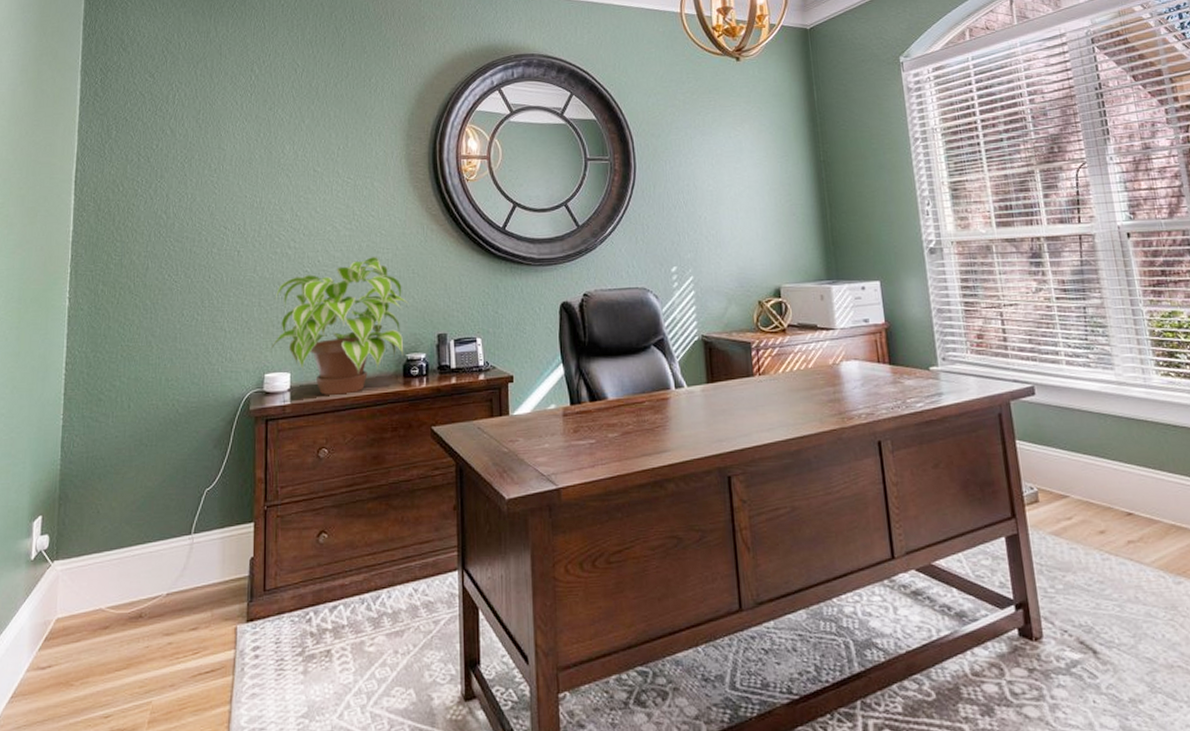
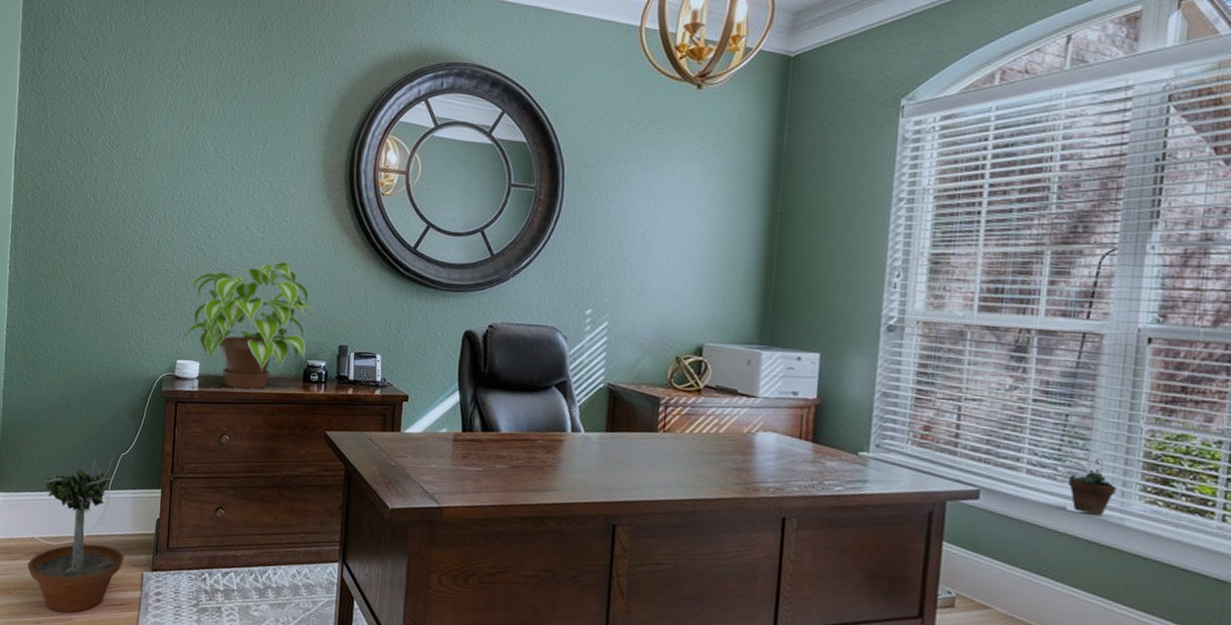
potted tree: none [93,490,213,697] -> present [28,454,124,613]
succulent plant: none [1099,342,1138,394] -> present [1067,458,1118,516]

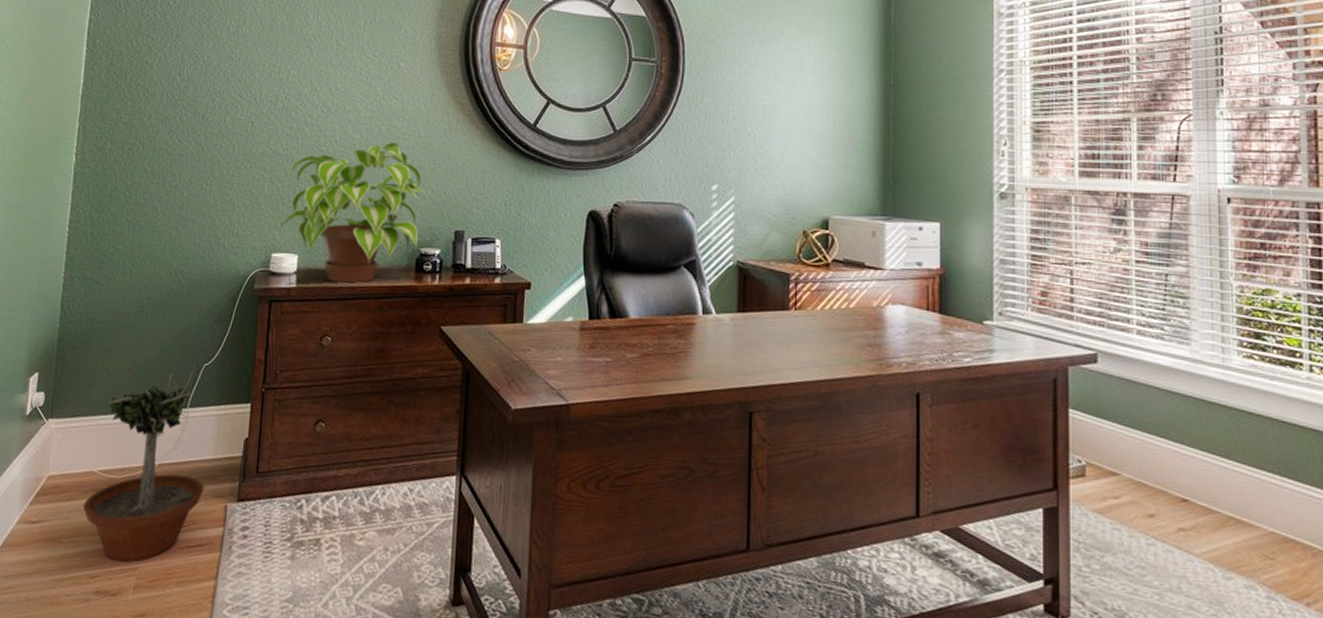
succulent plant: present [1067,458,1118,516] -> none [1174,316,1218,373]

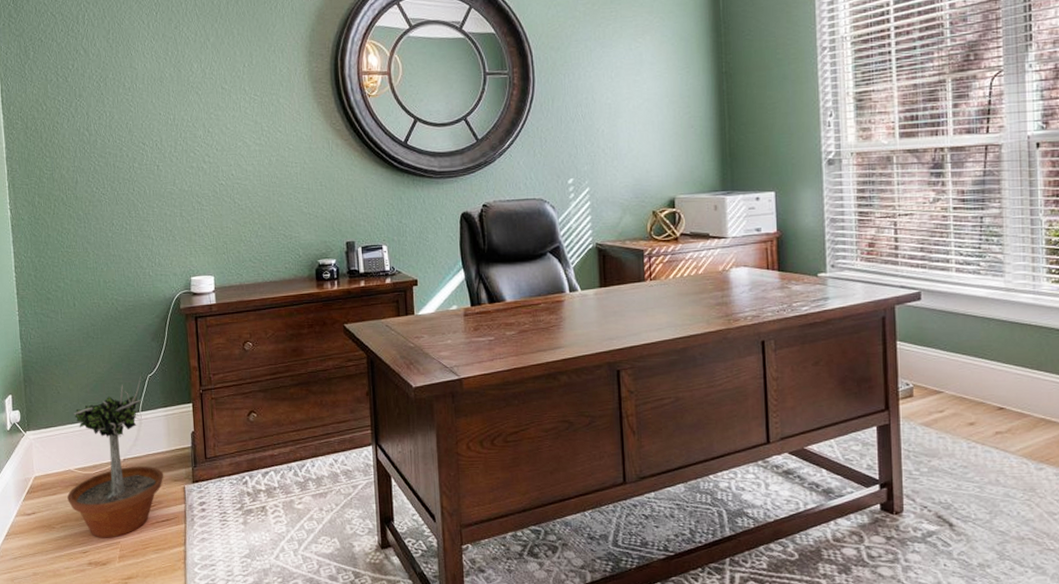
plant: present [279,142,427,283] -> none [194,170,318,296]

